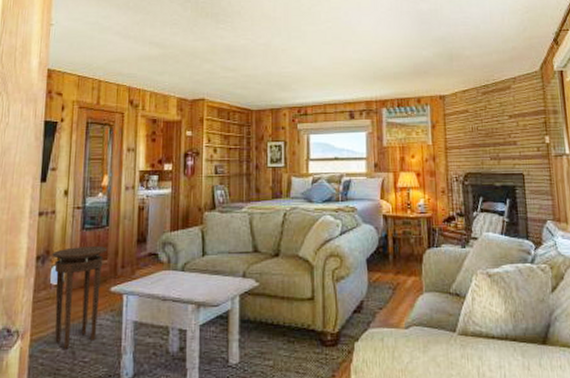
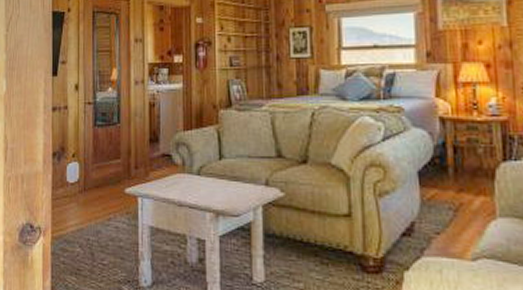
stool: present [52,245,106,349] -> none [67,143,119,250]

